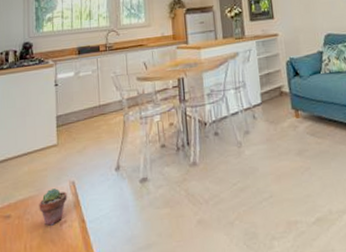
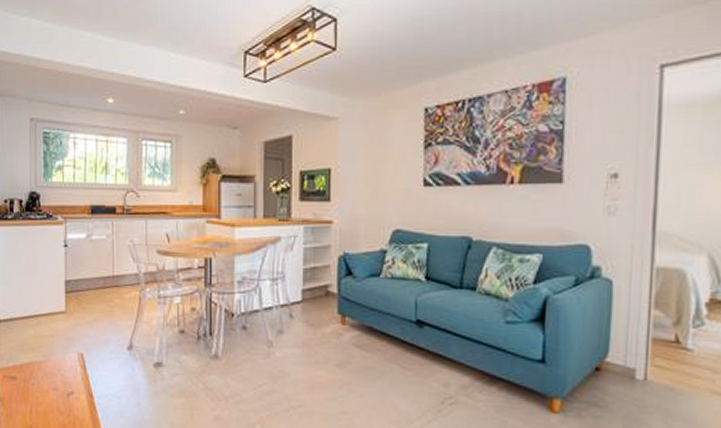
potted succulent: present [39,188,67,226] -> none [45,357,75,394]

